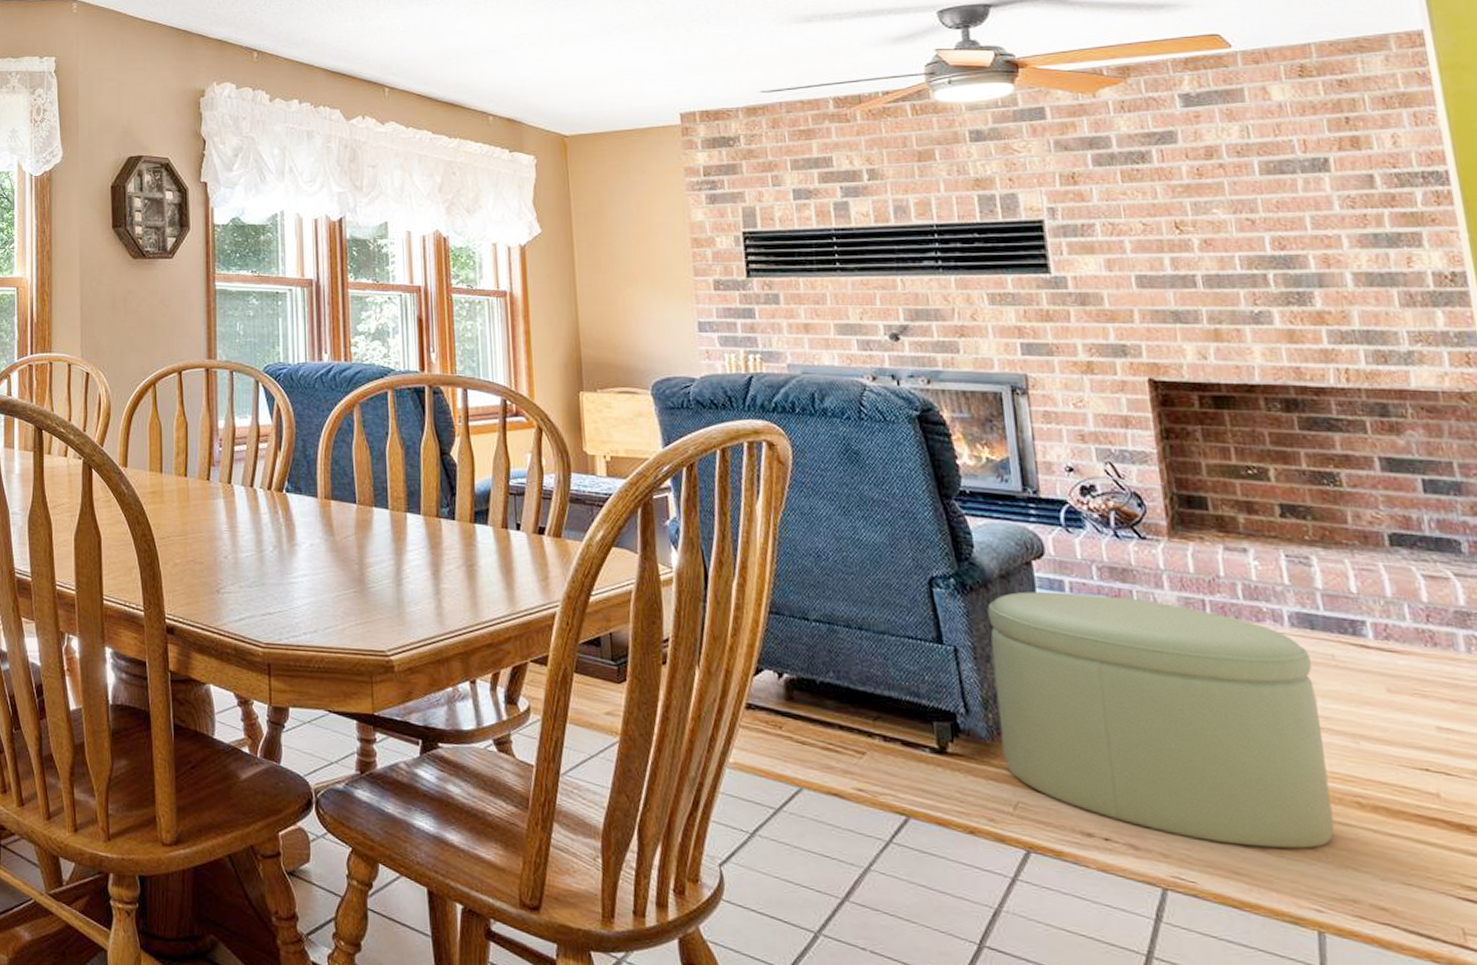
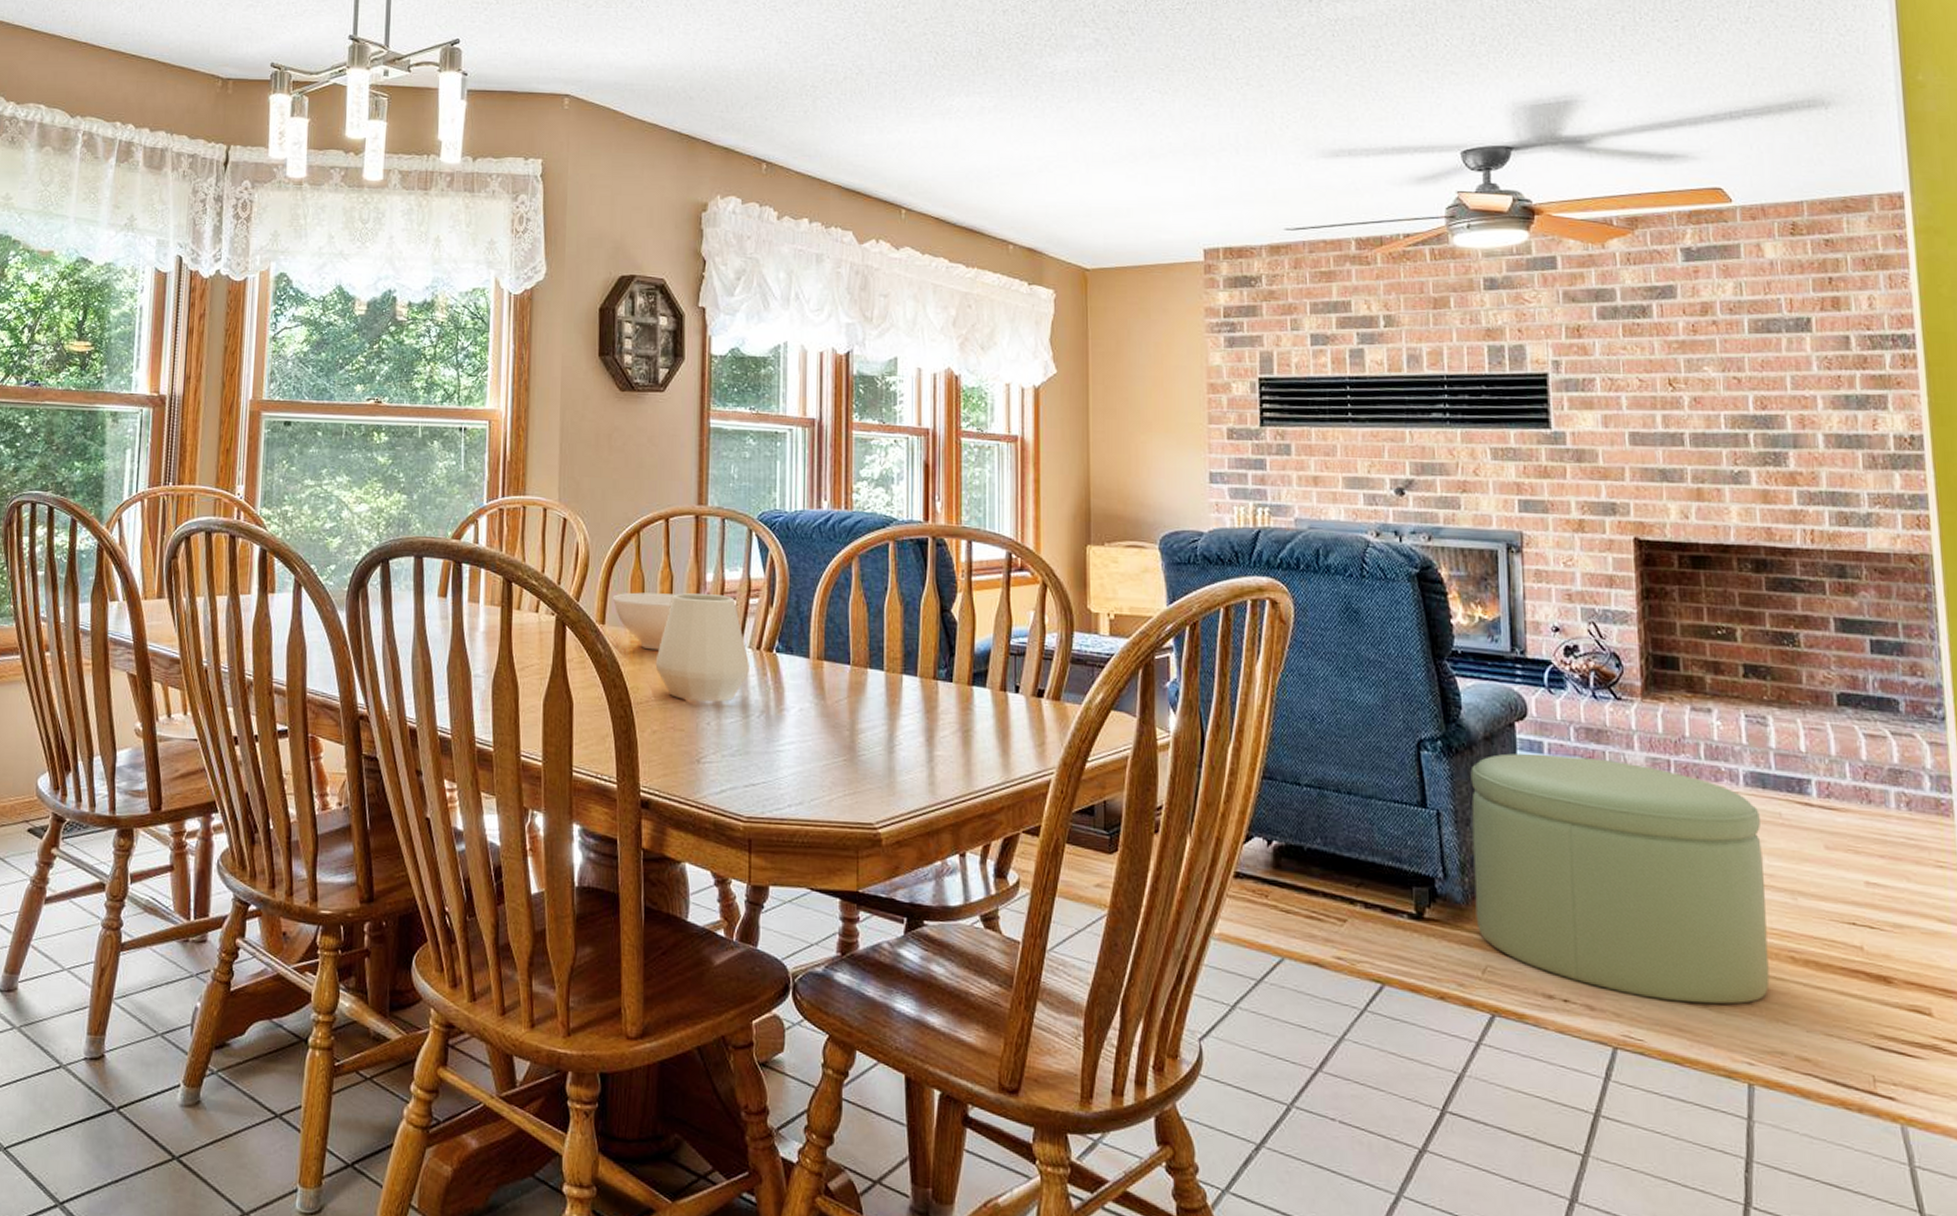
bowl: none [133,438,192,491] -> present [612,592,677,651]
cup: none [174,439,261,538] -> present [655,593,749,702]

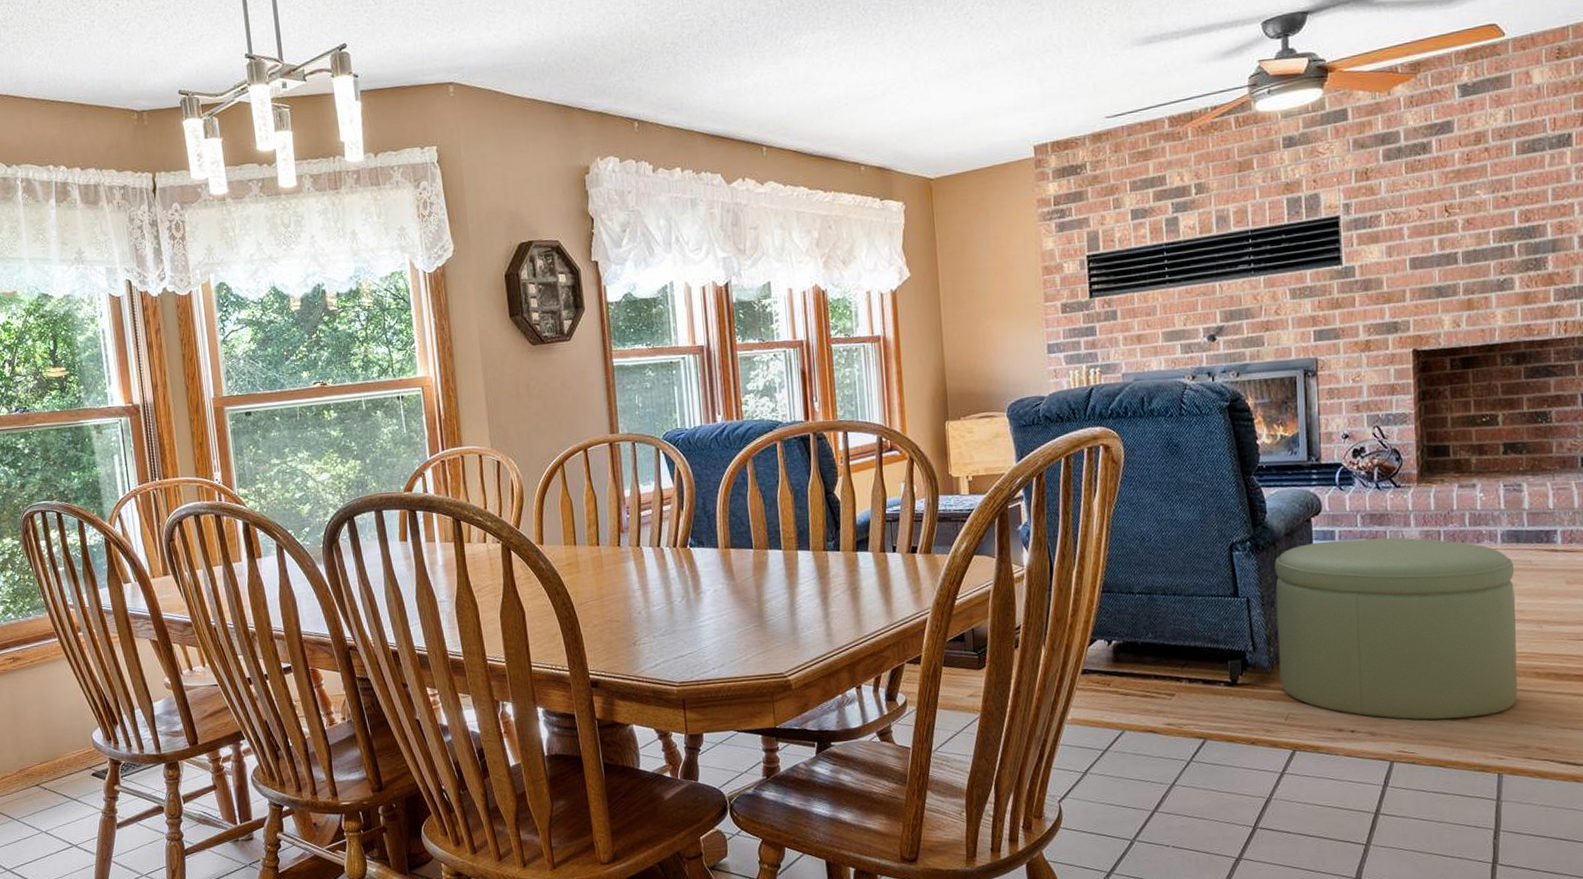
bowl: present [612,592,677,651] -> none [546,511,601,560]
cup: present [655,593,749,702] -> none [589,506,669,597]

